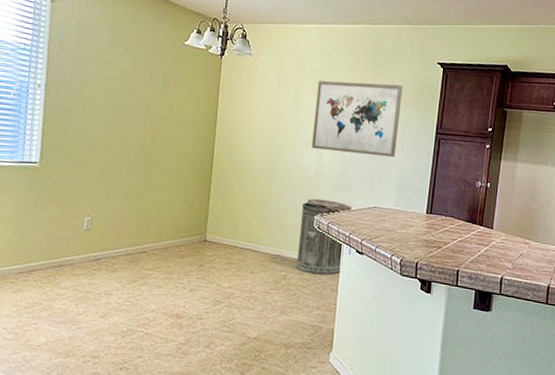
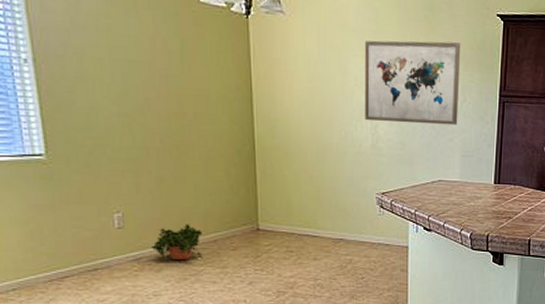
potted plant: none [111,230,157,264] -> present [152,224,203,261]
trash can: present [297,198,353,275] -> none [361,175,416,256]

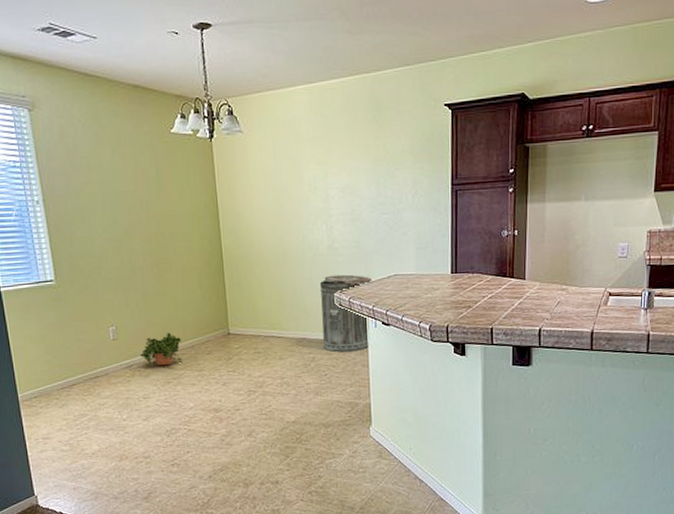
trash can: none [361,175,416,256] -> present [319,274,373,352]
wall art: present [364,40,461,126] -> none [316,137,411,223]

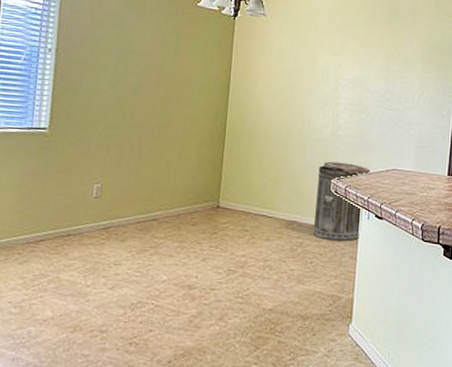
potted plant: present [140,332,183,366] -> none [121,197,168,232]

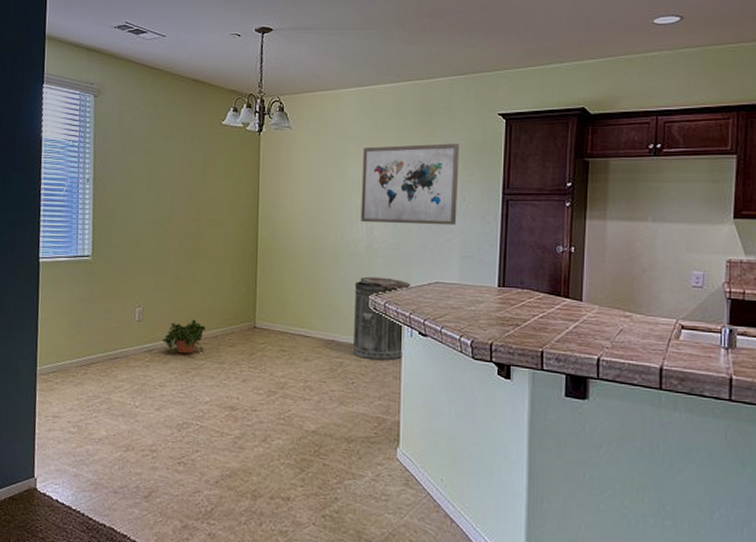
potted plant: none [121,197,168,232] -> present [163,319,207,354]
wall art: none [327,39,421,118] -> present [360,143,460,226]

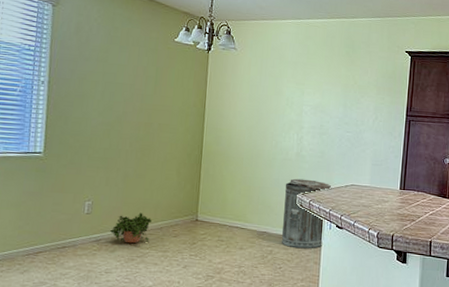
wall art: present [360,143,460,226] -> none [292,70,375,139]

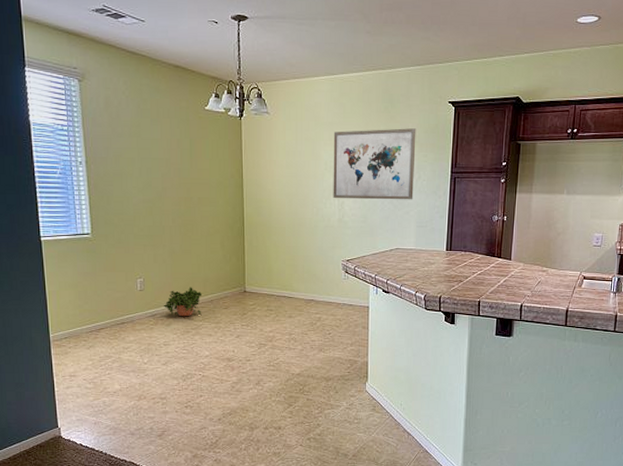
trash can: present [282,178,332,249] -> none [329,245,376,315]
wall art: none [292,70,375,139] -> present [333,128,416,200]

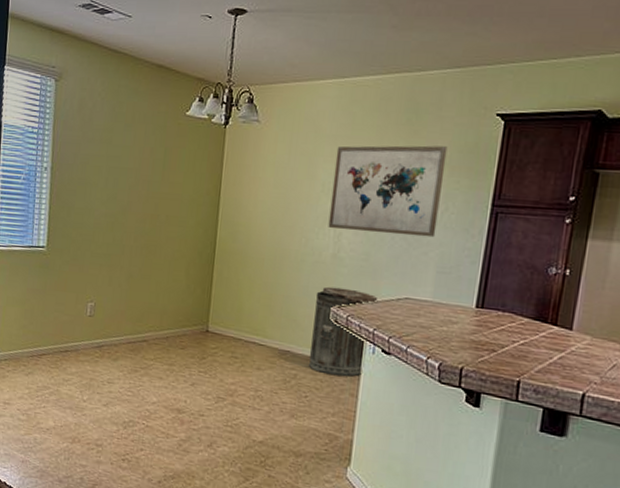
potted plant: present [164,287,203,317] -> none [113,318,158,353]
trash can: none [329,245,376,315] -> present [309,286,378,377]

